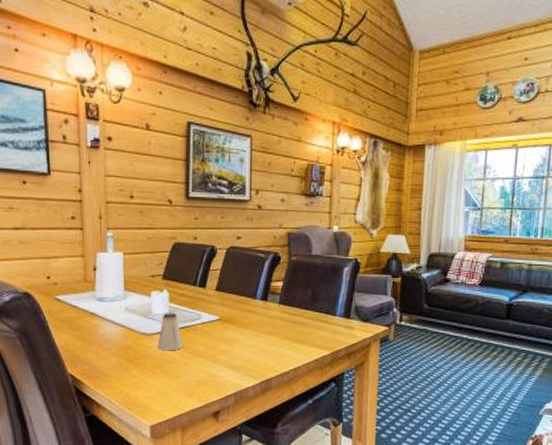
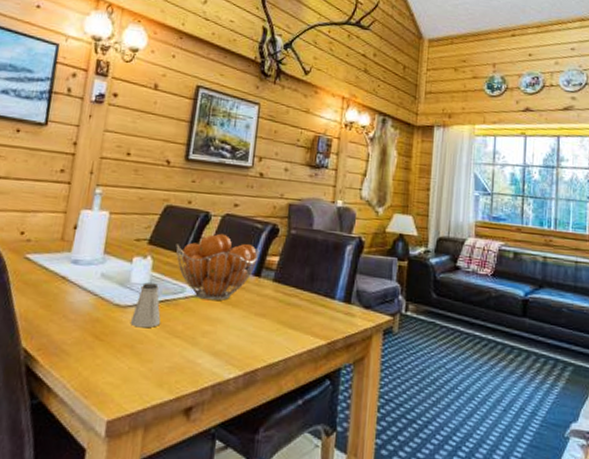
fruit basket: none [188,265,265,324] -> present [176,233,260,301]

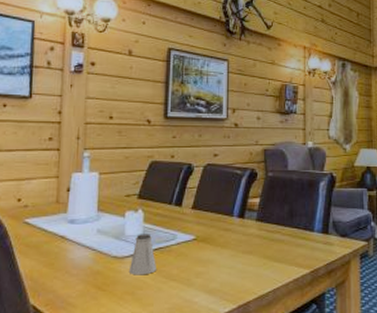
fruit basket: present [176,233,260,301] -> none [164,182,241,244]

